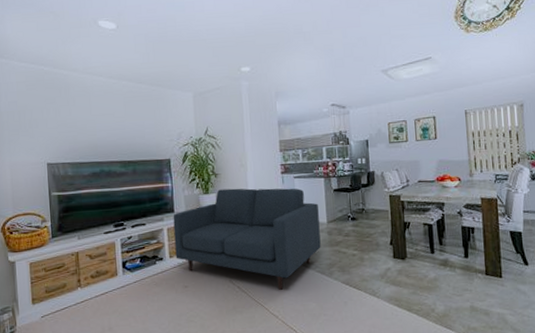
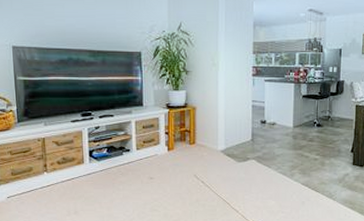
sofa: present [173,188,321,290] -> none [141,87,286,187]

